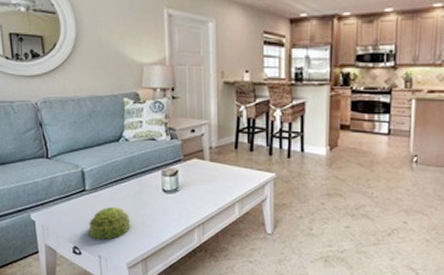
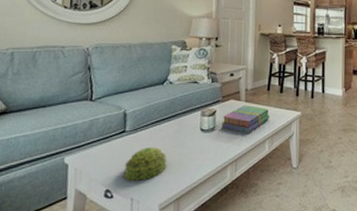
books: none [184,165,239,195] -> present [220,105,270,133]

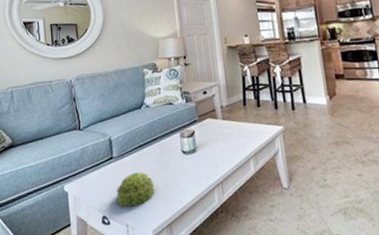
books: present [220,105,270,133] -> none [200,123,250,153]

